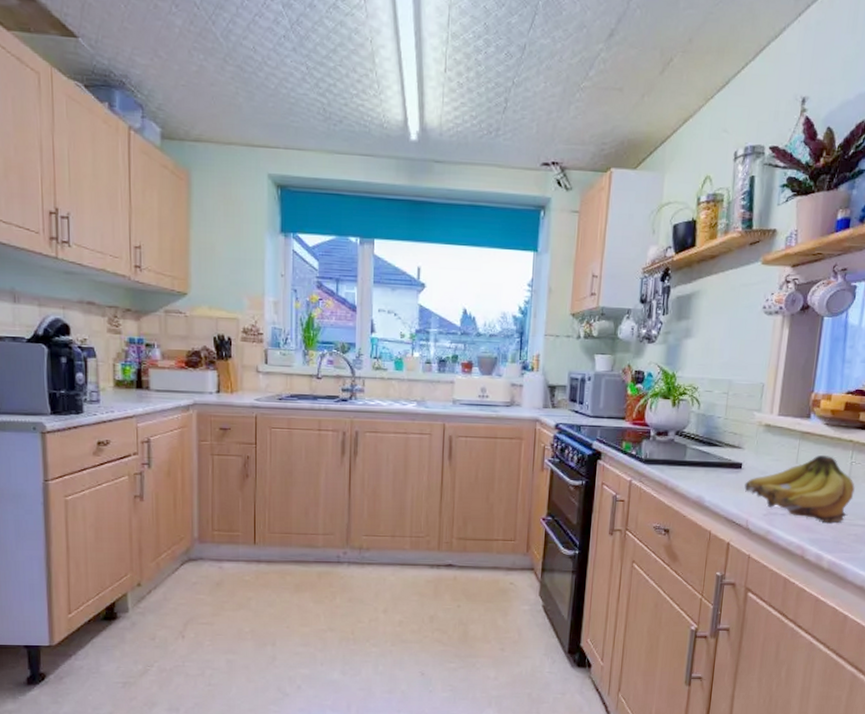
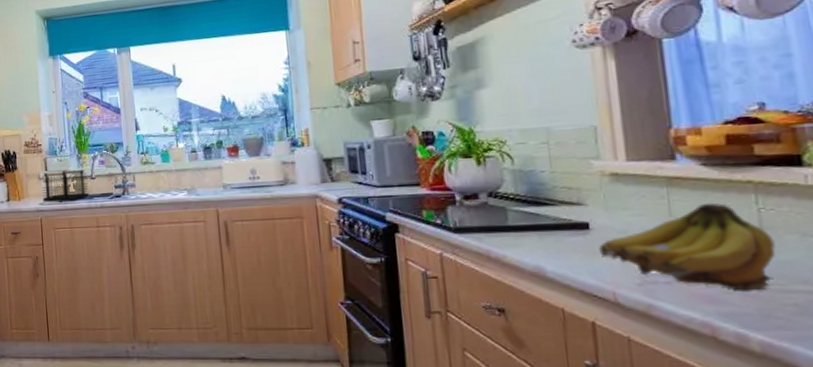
dish rack: none [259,365,313,400] -> present [41,169,89,202]

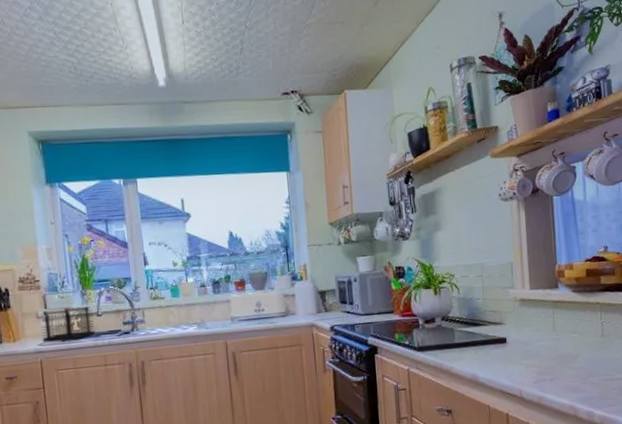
fruit: present [599,203,777,290] -> none [512,319,610,381]

